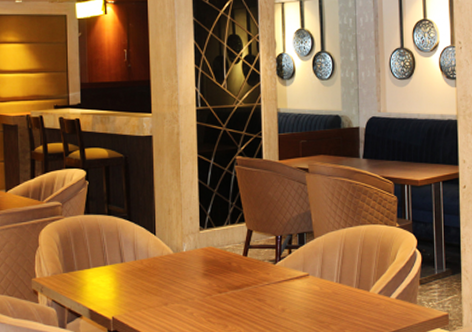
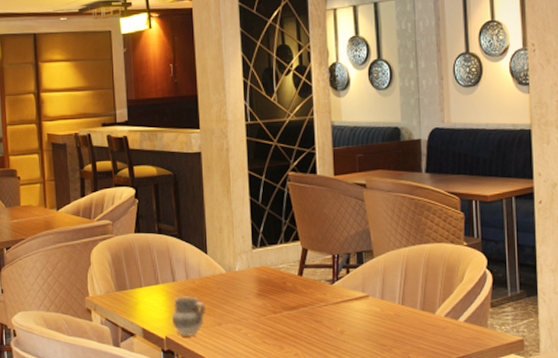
cup: none [119,277,153,318] -> present [172,296,206,337]

